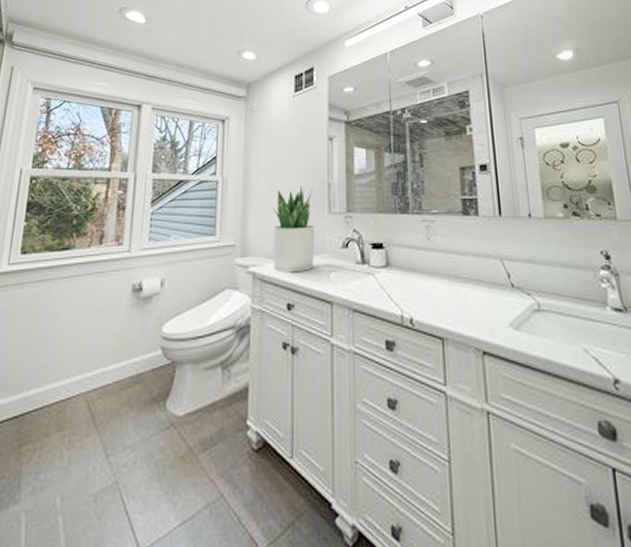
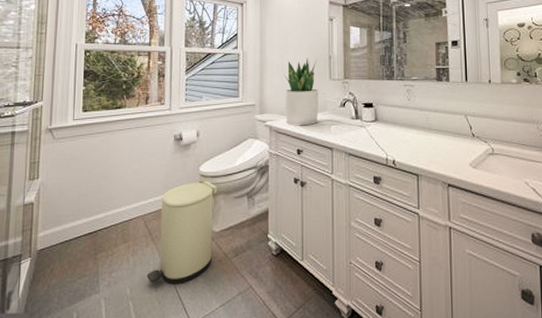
pedal bin: none [84,345,184,492] -> present [146,180,218,285]

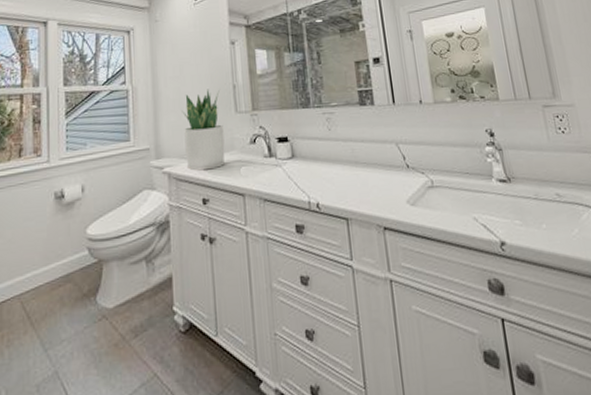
pedal bin: present [146,180,218,285] -> none [25,245,110,381]

